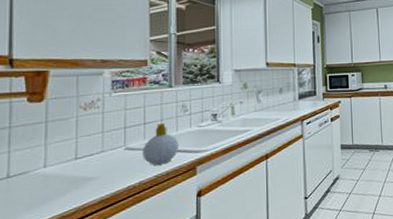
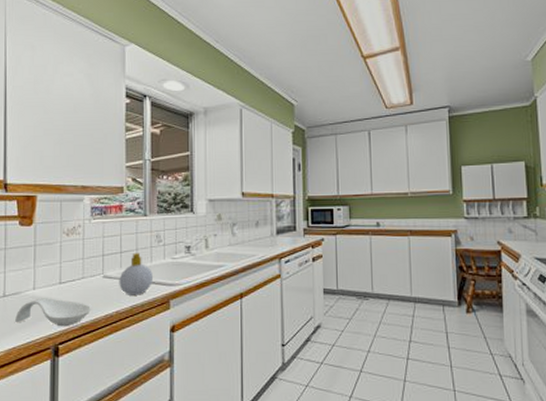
spoon rest: none [22,174,112,205] -> present [15,298,92,327]

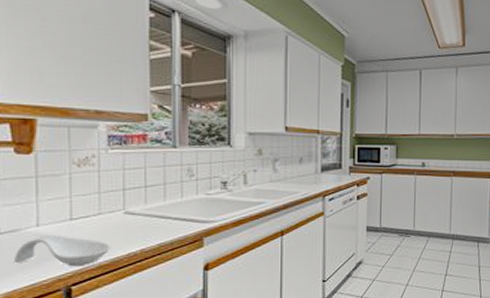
soap bottle: present [119,253,154,295] -> none [144,188,185,233]

